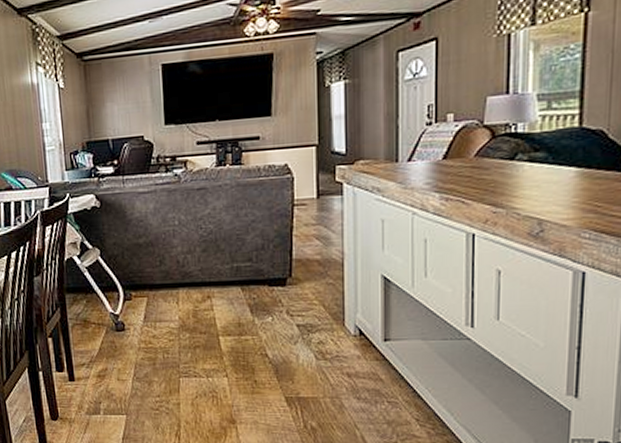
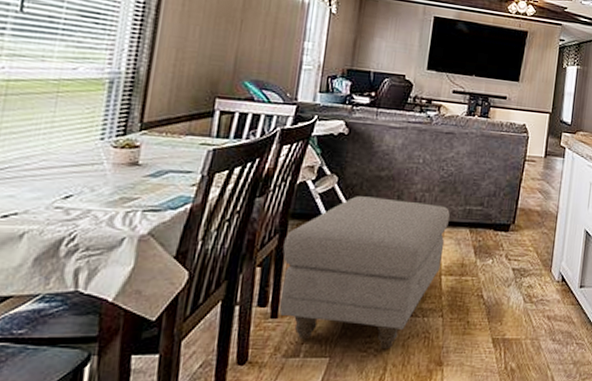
ottoman: none [65,264,217,407] -> present [279,196,450,348]

